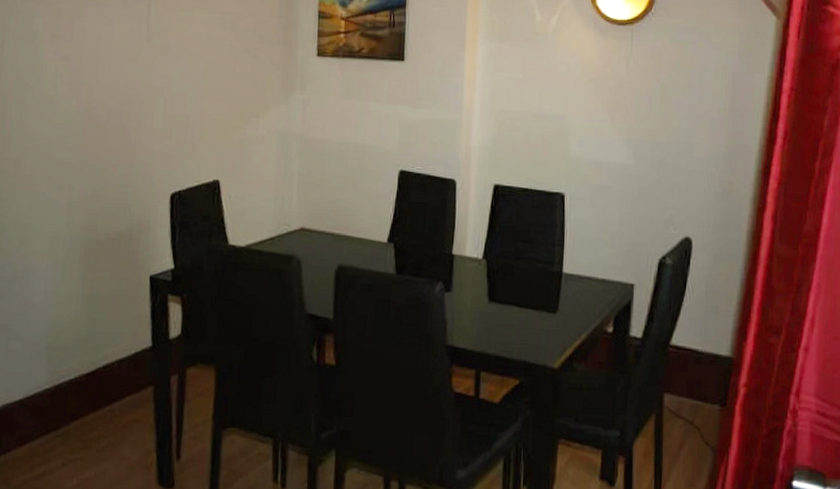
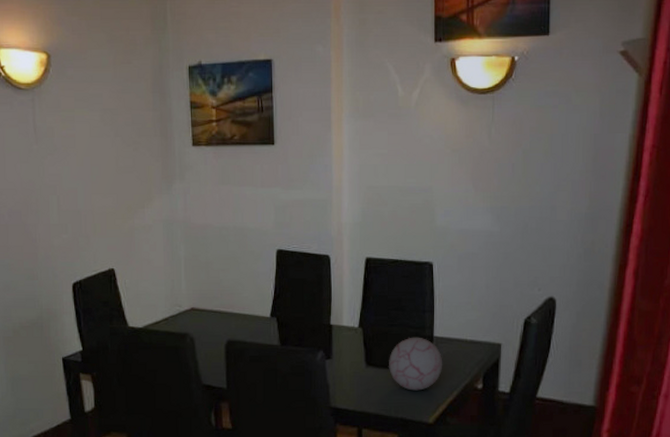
decorative ball: none [513,272,572,332] -> present [389,337,443,391]

